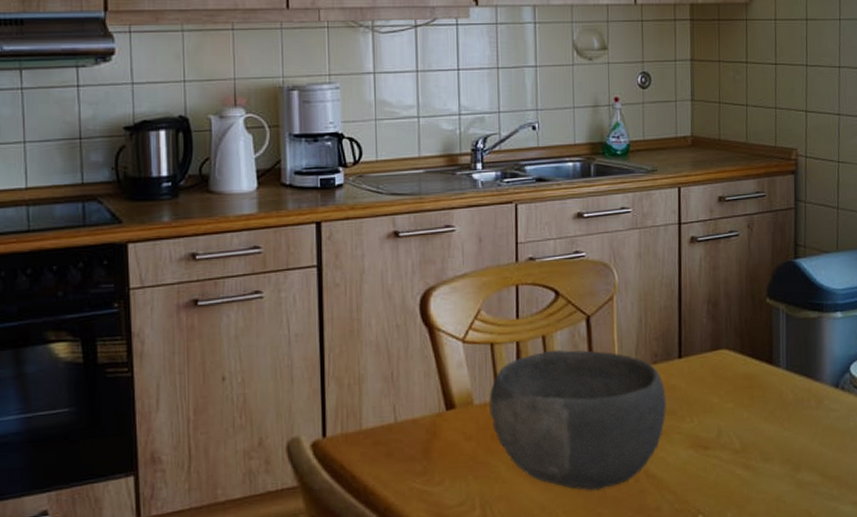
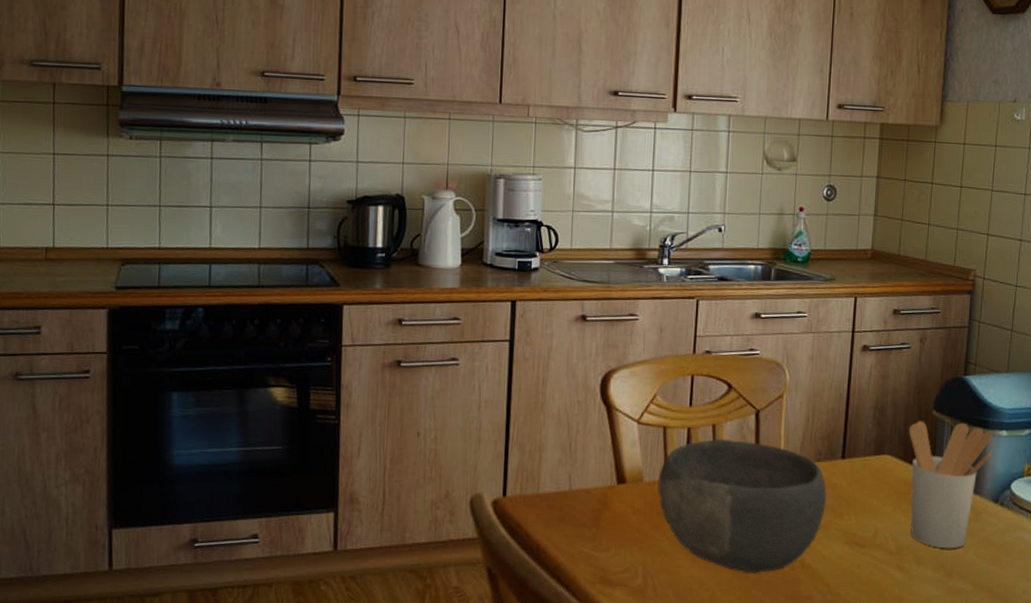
utensil holder: none [743,308,829,442] -> present [908,421,993,549]

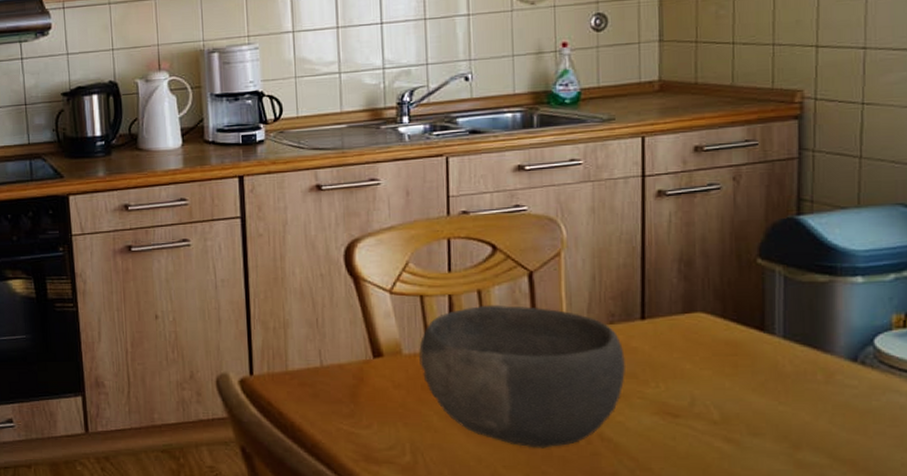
utensil holder: present [908,421,993,549] -> none [726,270,844,417]

